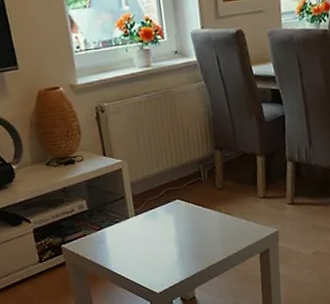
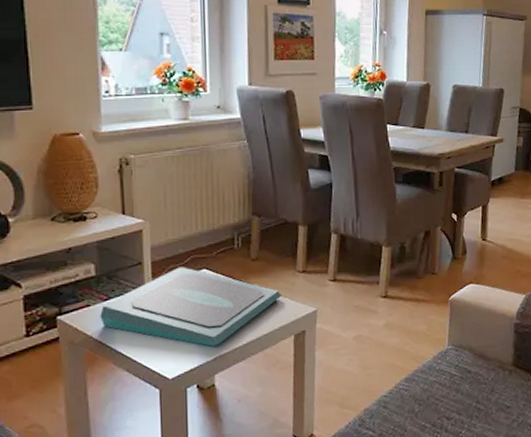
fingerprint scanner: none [95,198,247,265] -> present [100,267,282,347]

